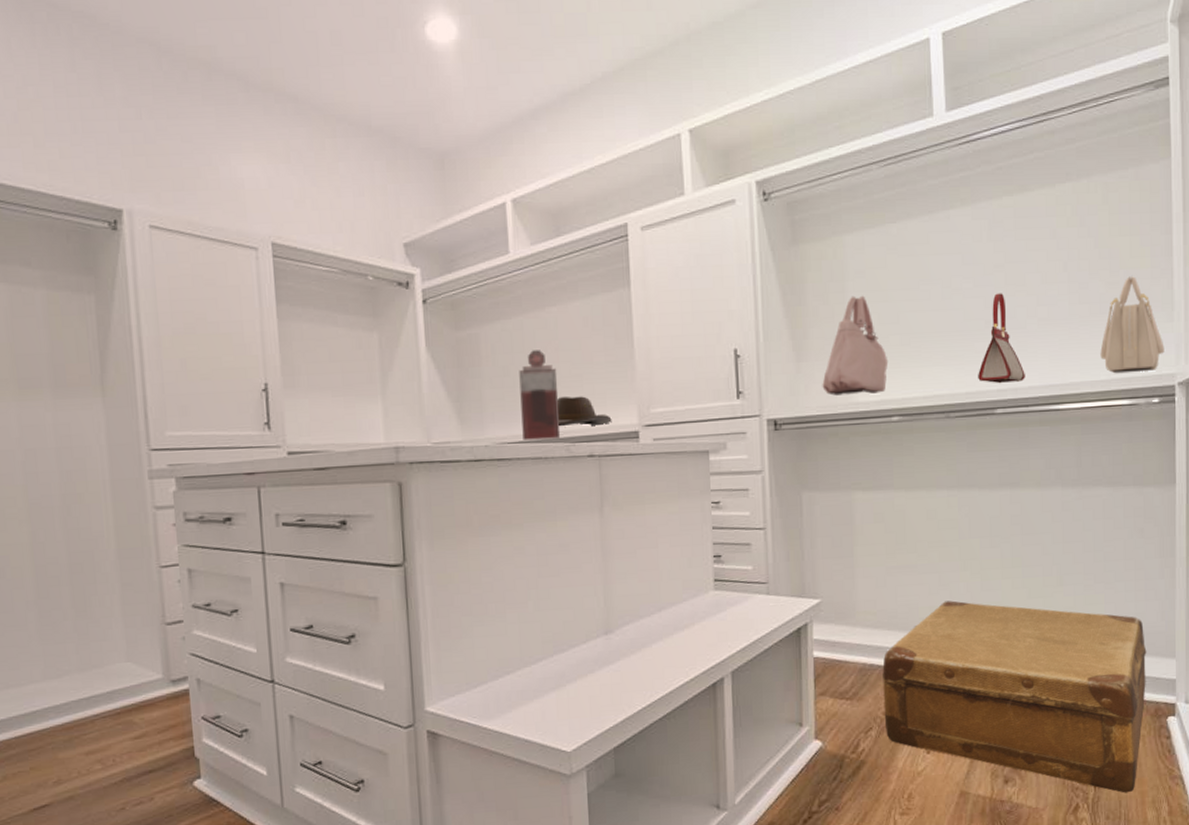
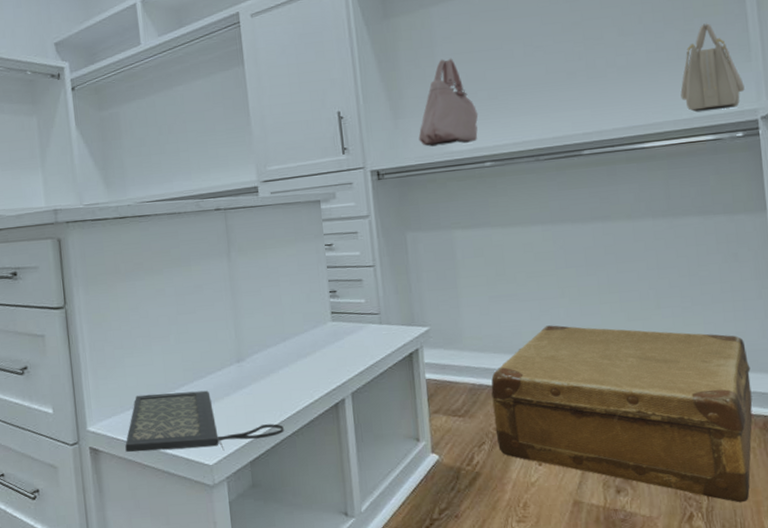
clutch bag: none [470,666,654,737] -> present [125,390,284,453]
perfume bottle: present [519,350,561,440] -> none [153,123,191,199]
hat: present [557,396,612,427] -> none [187,159,234,186]
handbag: present [978,293,1025,384] -> none [563,47,609,128]

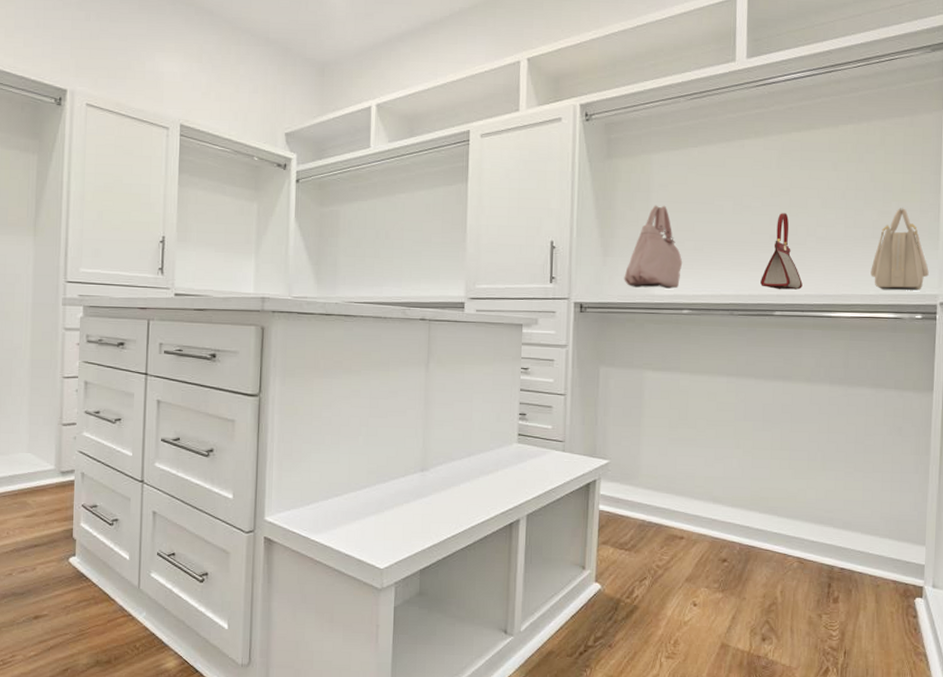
clutch bag: present [125,390,284,453] -> none [300,491,457,556]
suitcase: present [491,325,753,503] -> none [657,473,899,663]
handbag: none [563,47,609,128] -> present [760,213,803,290]

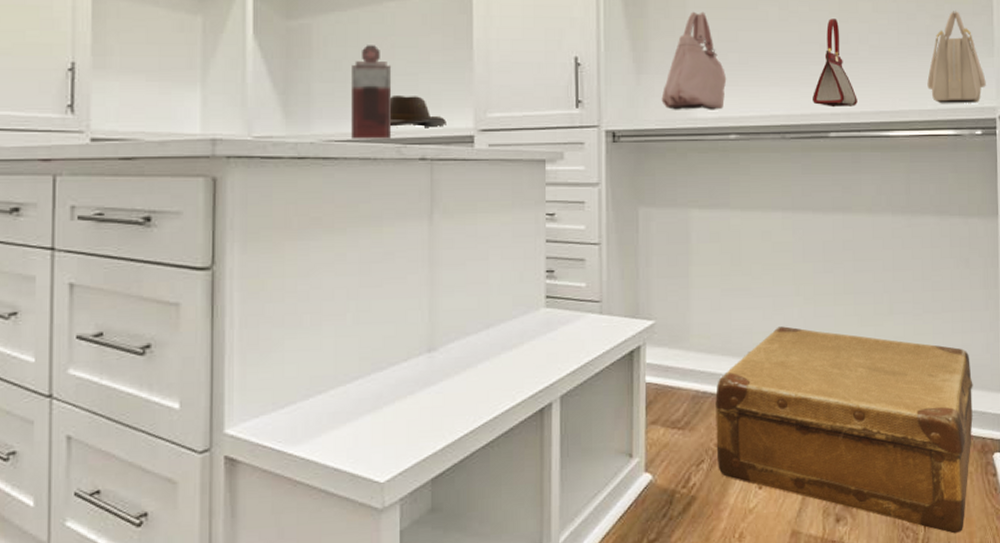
perfume bottle: none [367,228,401,302] -> present [351,45,392,139]
hat: none [398,268,443,294] -> present [390,96,447,127]
suitcase: none [657,473,899,663] -> present [715,326,973,534]

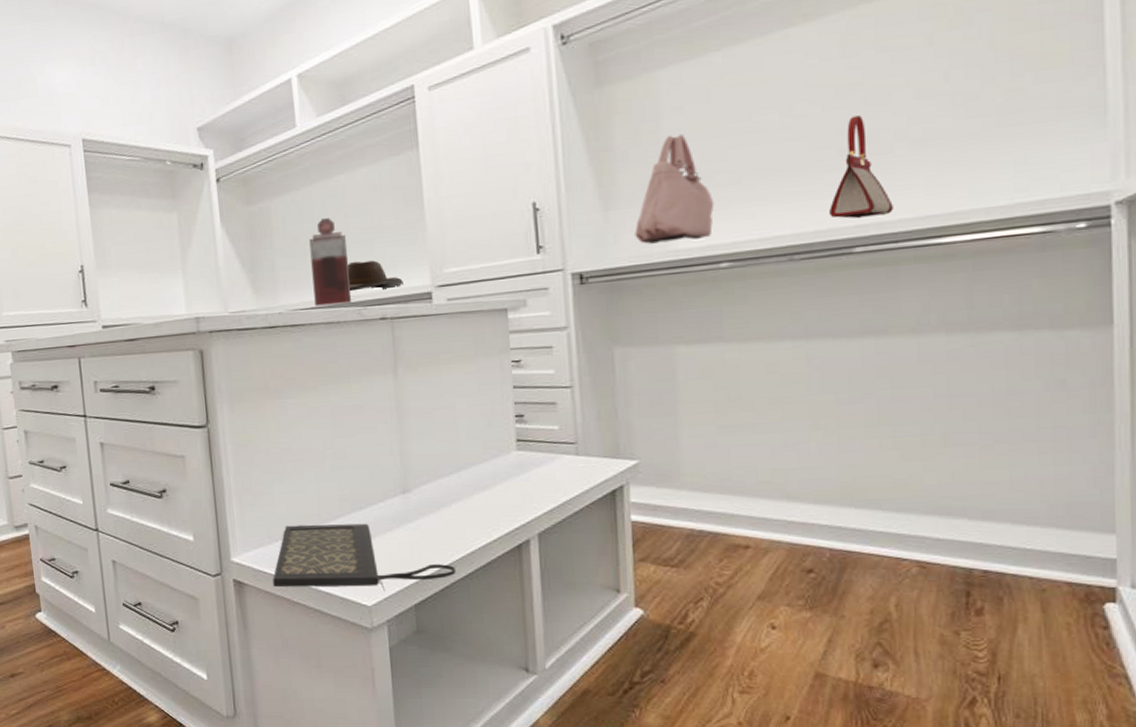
clutch bag: none [273,386,477,464] -> present [273,523,456,591]
suitcase: present [715,326,973,534] -> none [714,463,1072,690]
handbag: present [927,11,986,104] -> none [998,78,1094,197]

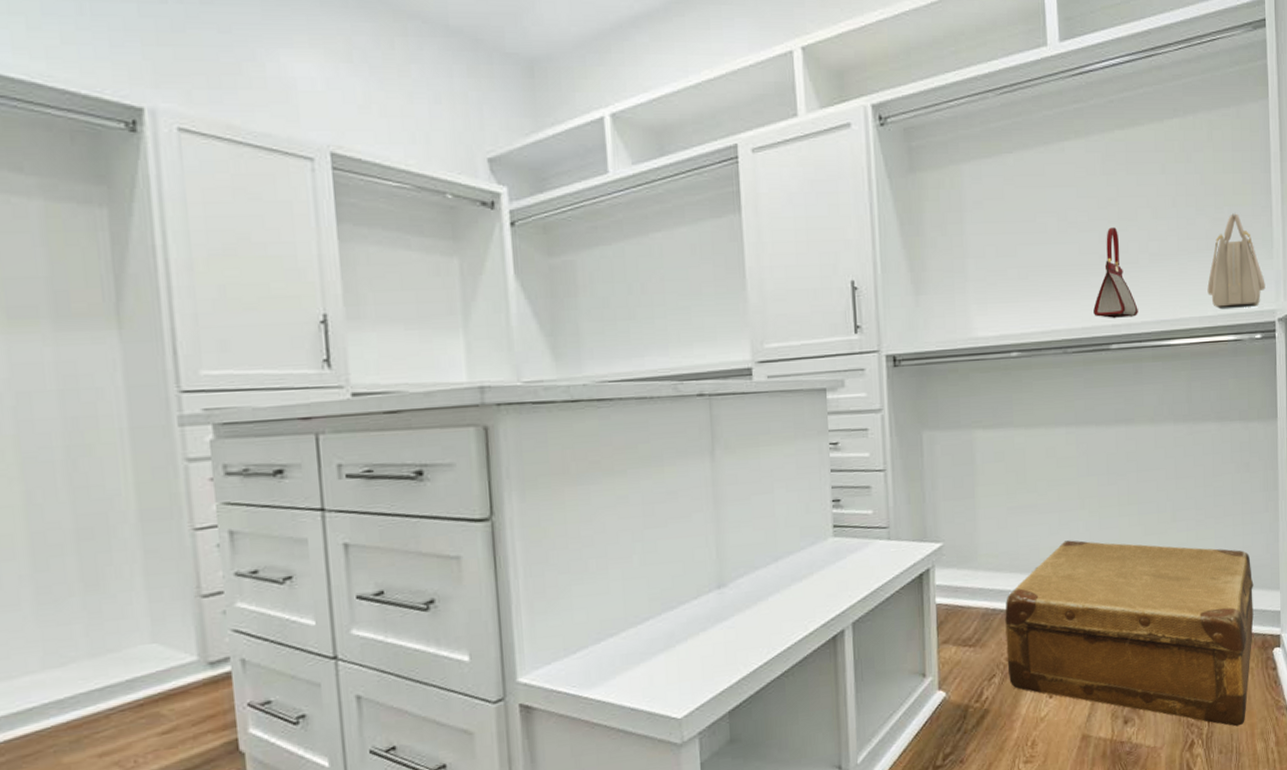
clutch bag: present [273,523,456,591] -> none [568,624,772,708]
perfume bottle: present [309,218,352,306] -> none [620,279,667,378]
hat: present [348,260,404,292] -> none [663,330,723,364]
handbag: present [634,133,715,244] -> none [941,227,1007,330]
suitcase: none [714,463,1072,690] -> present [1005,540,1254,727]
handbag: none [998,78,1094,197] -> present [1207,213,1265,310]

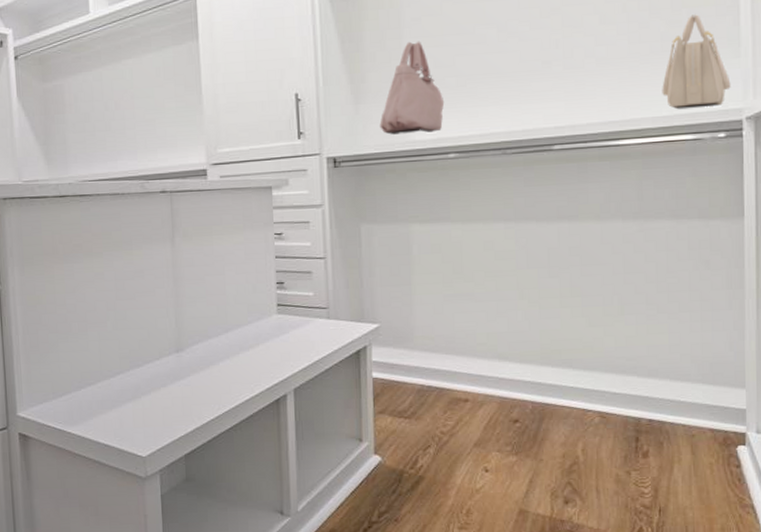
handbag: none [941,227,1007,330] -> present [379,41,445,135]
suitcase: present [1005,540,1254,727] -> none [440,327,714,519]
handbag: present [1093,227,1138,319] -> none [535,35,583,122]

